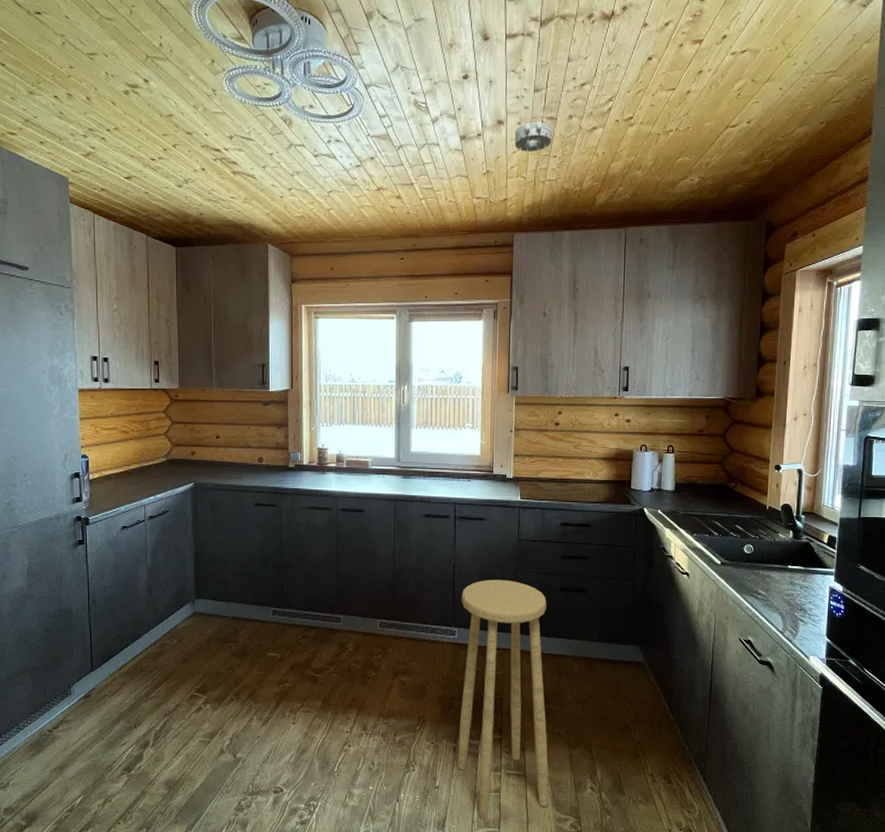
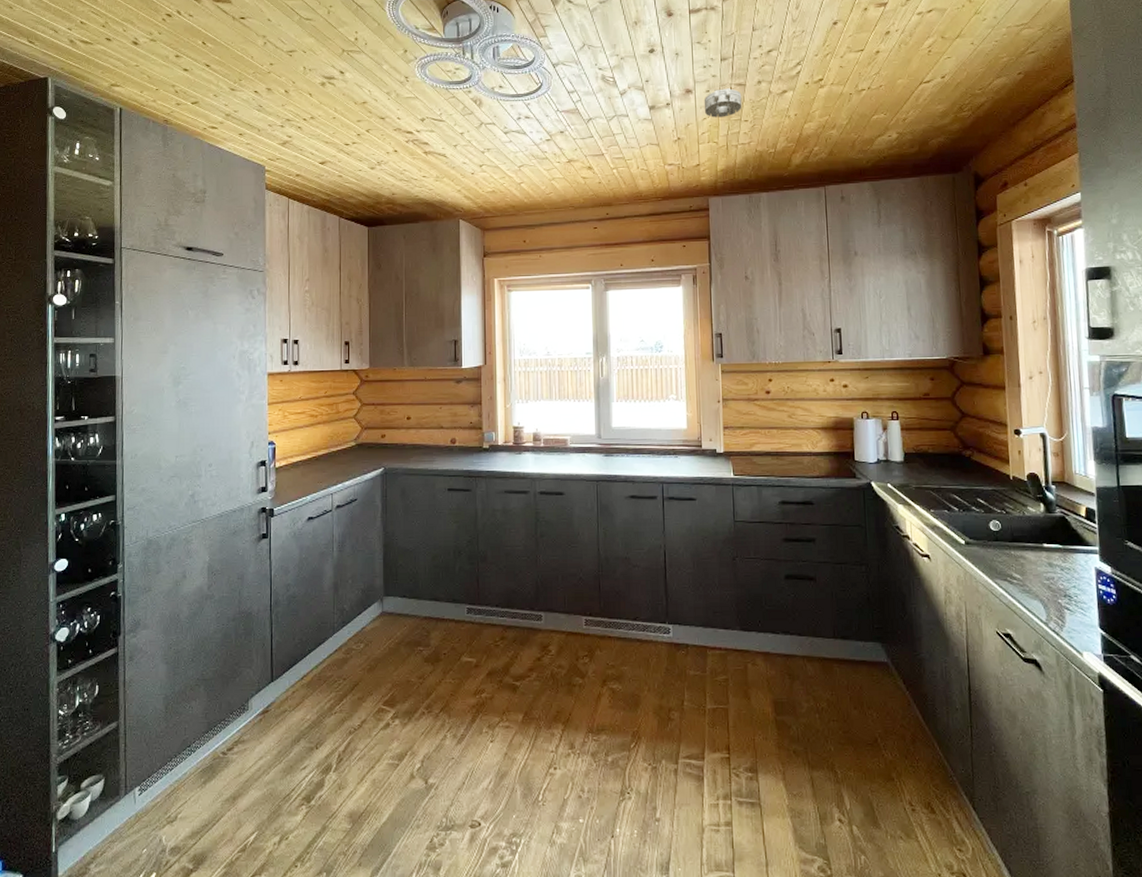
stool: present [458,580,549,819] -> none [674,567,790,860]

